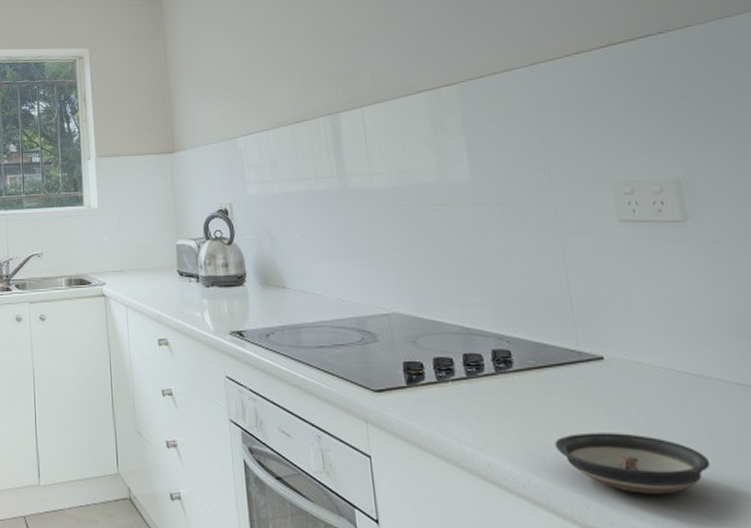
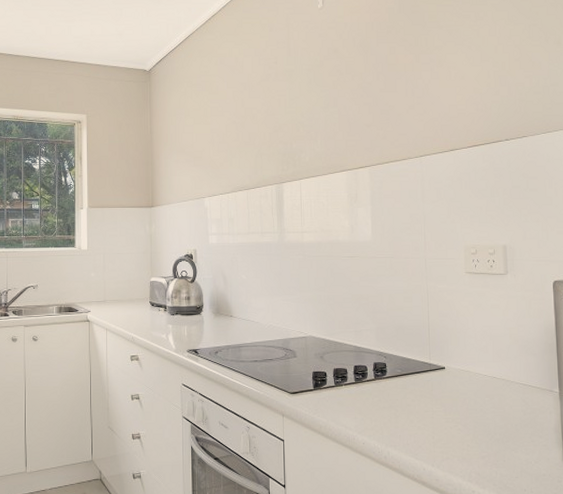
saucer: present [554,432,711,495] -> none [408,419,501,459]

